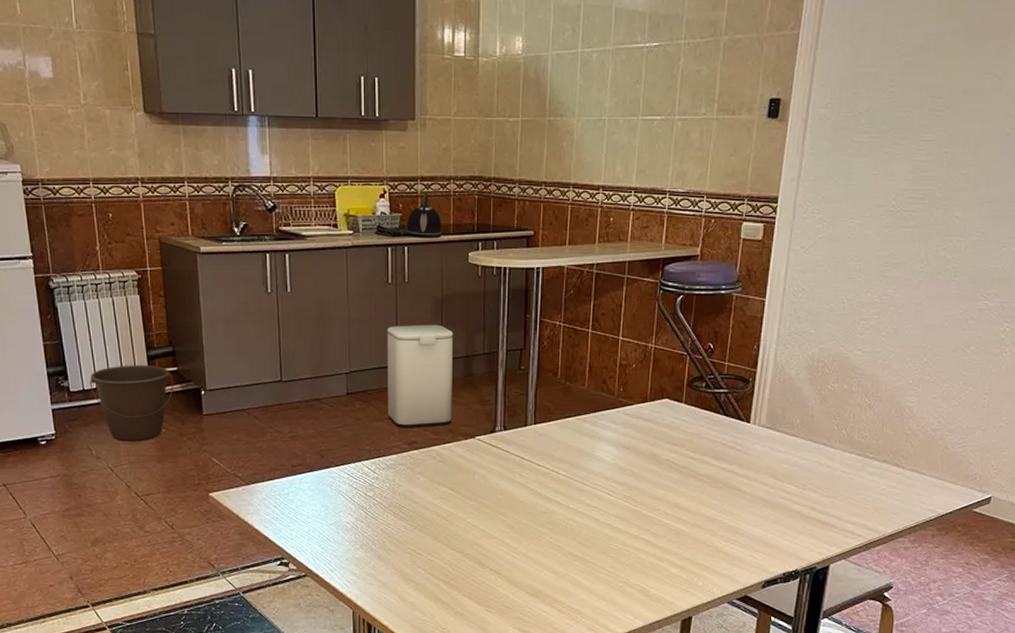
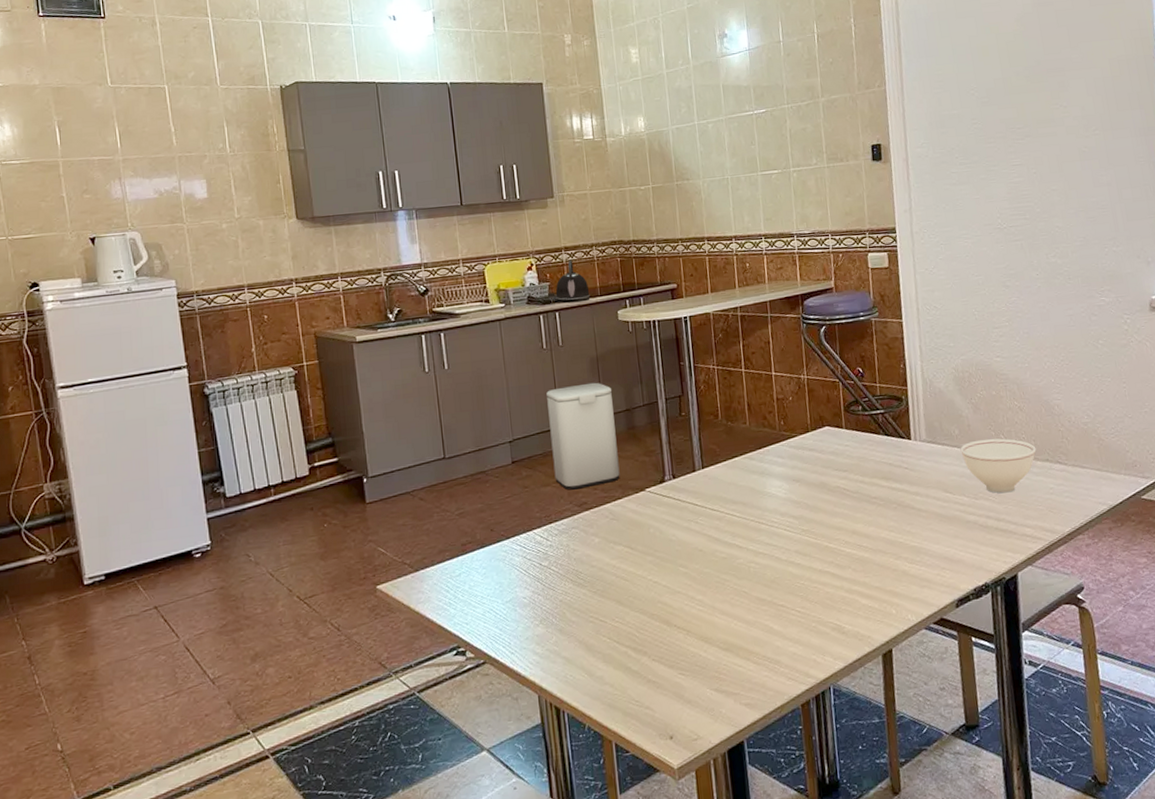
bucket: present [89,365,174,442] -> none [246,459,335,543]
bowl: none [798,432,877,488] -> present [960,438,1037,494]

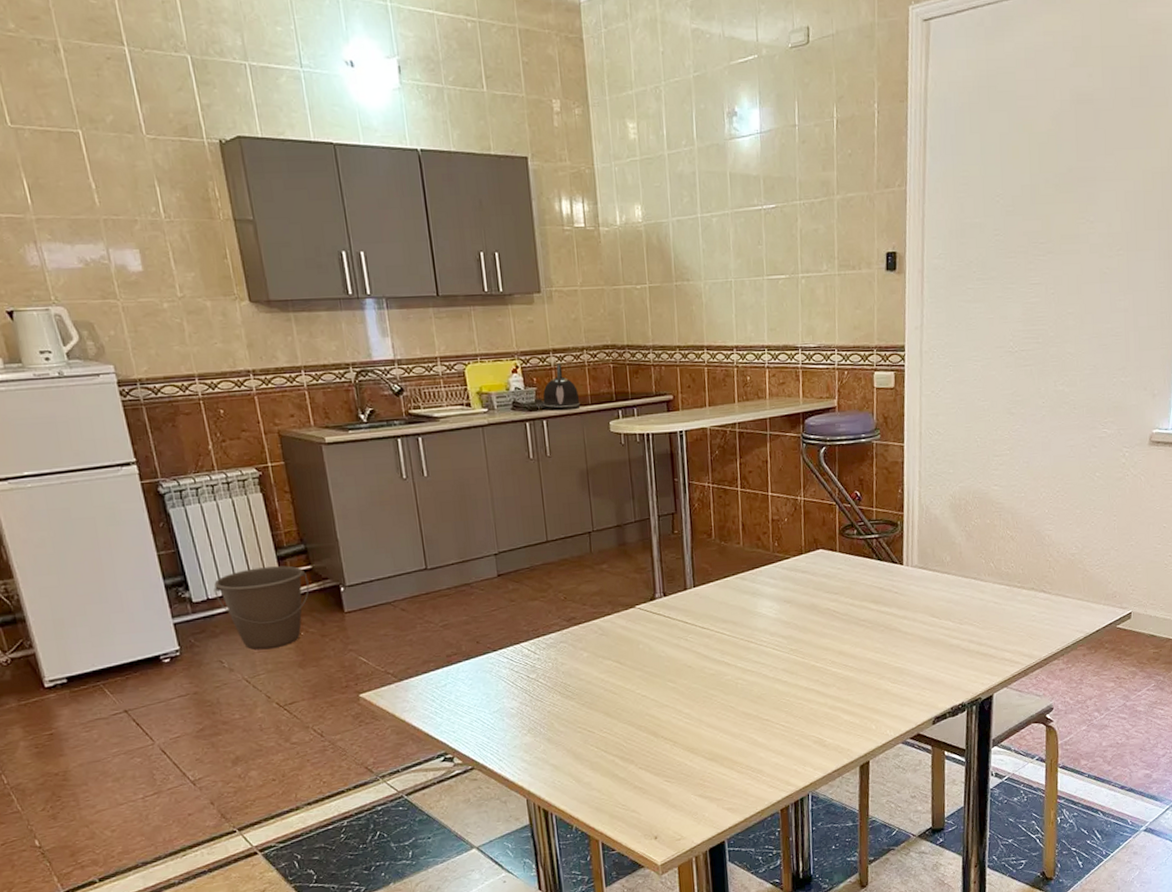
bucket: none [246,459,335,543] -> present [213,565,310,650]
pedal bin: present [546,382,620,490] -> none [533,496,610,605]
bowl: present [960,438,1037,494] -> none [950,566,1023,619]

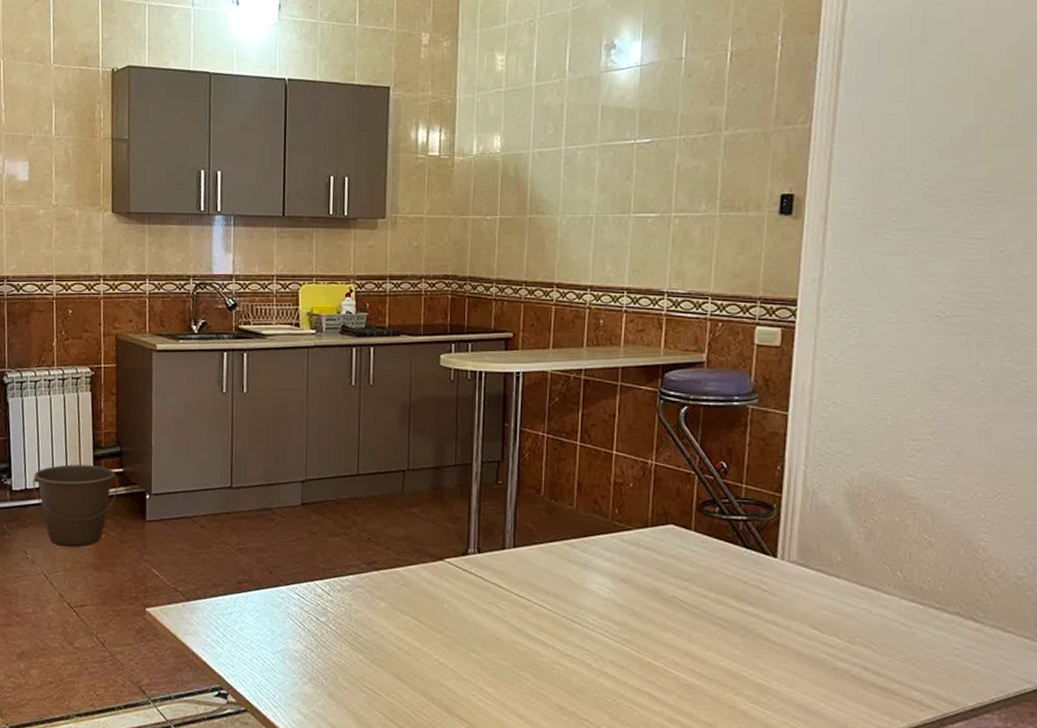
kettle: present [542,363,581,412] -> none [371,290,412,340]

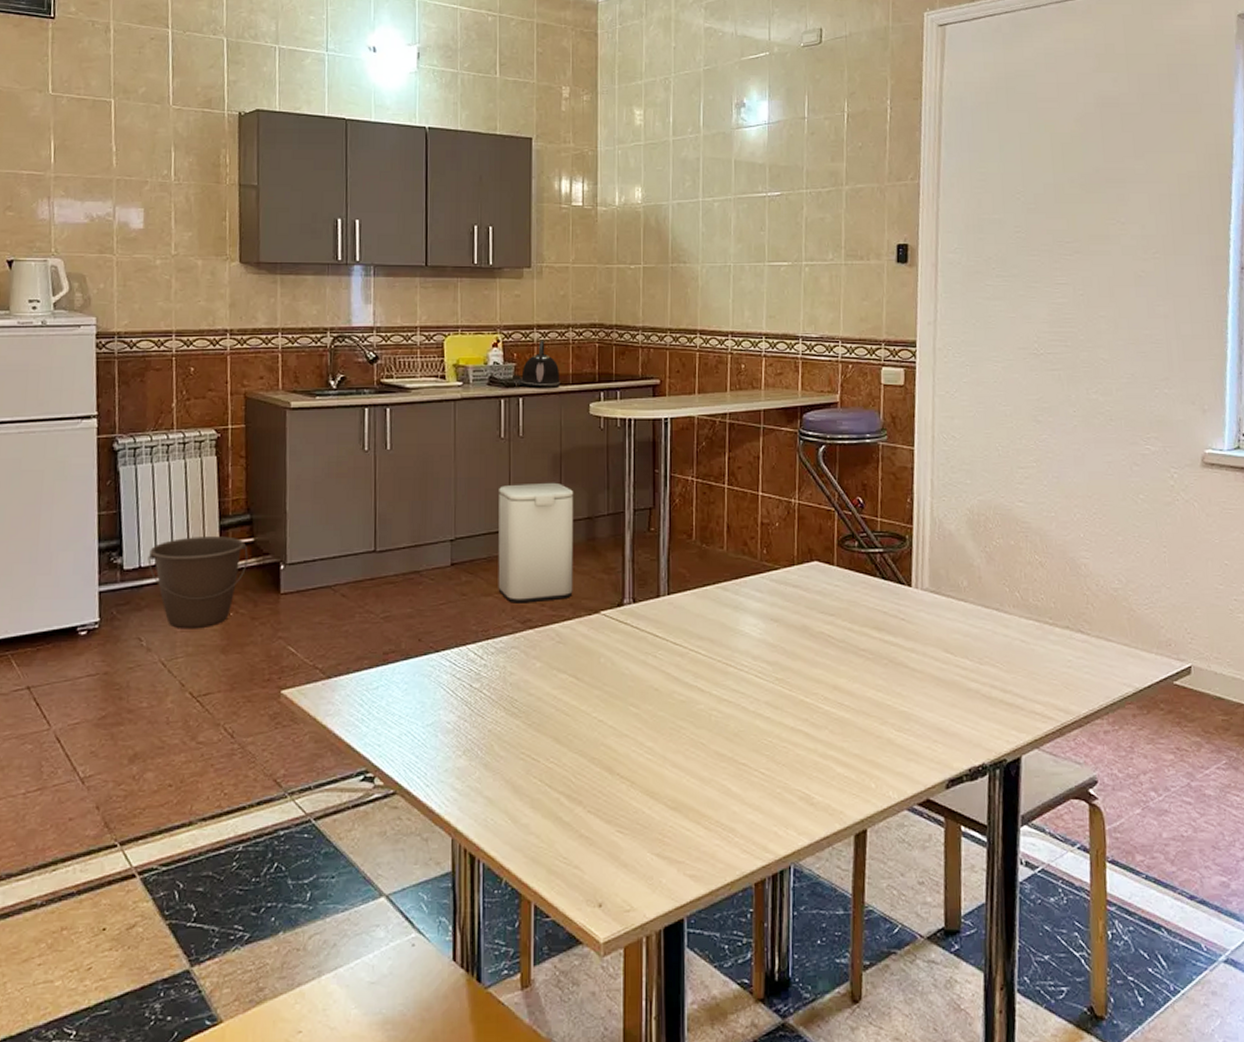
pedal bin: none [345,430,422,546] -> present [498,482,574,603]
kettle: none [371,290,412,340] -> present [520,339,560,389]

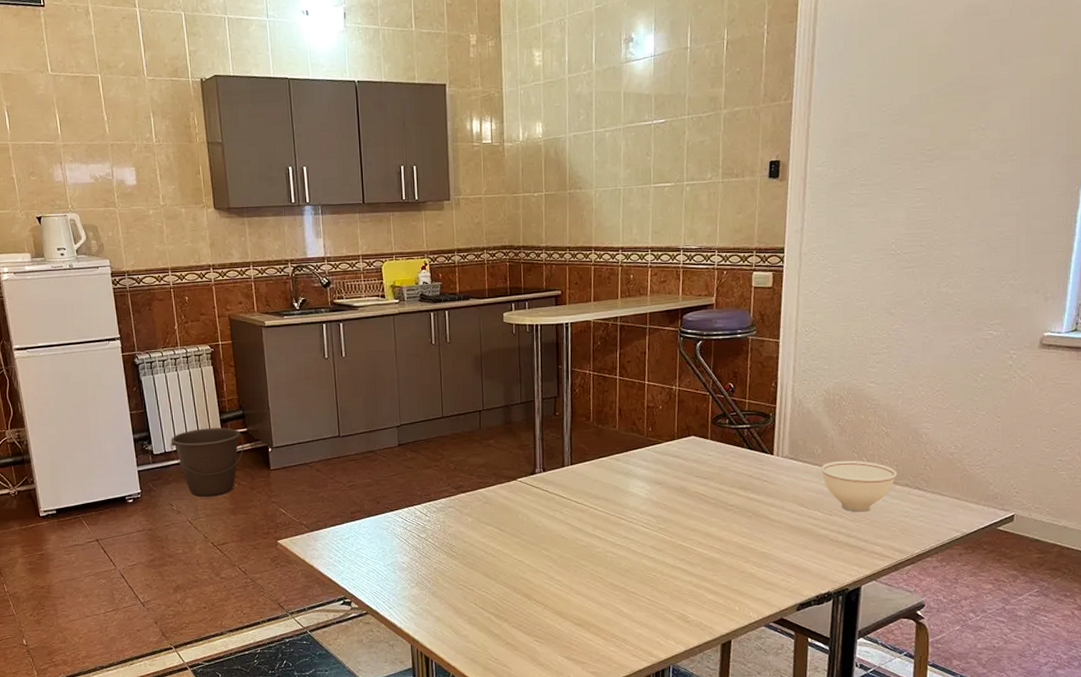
pedal bin: present [498,482,574,603] -> none [433,378,495,474]
kettle: present [520,339,560,389] -> none [445,261,479,303]
bowl: none [967,595,1056,661] -> present [821,460,897,512]

